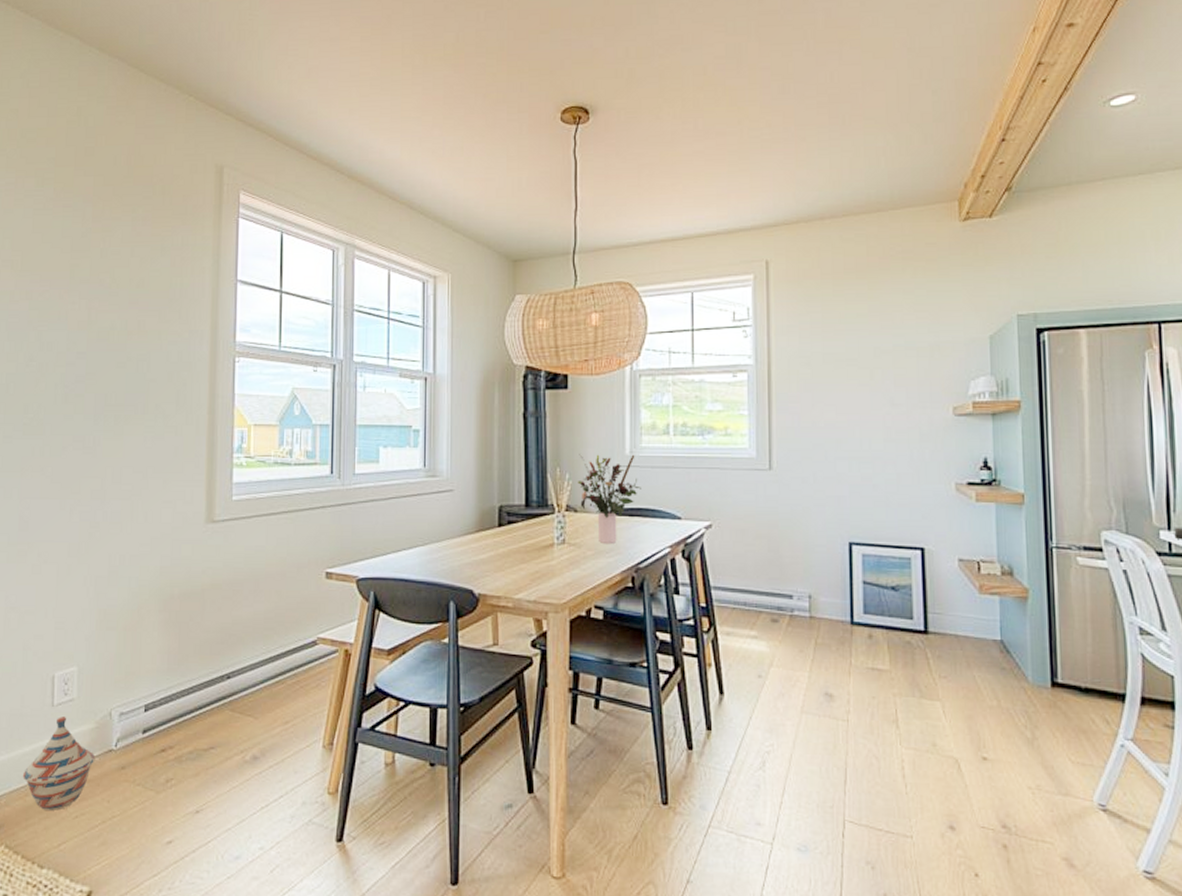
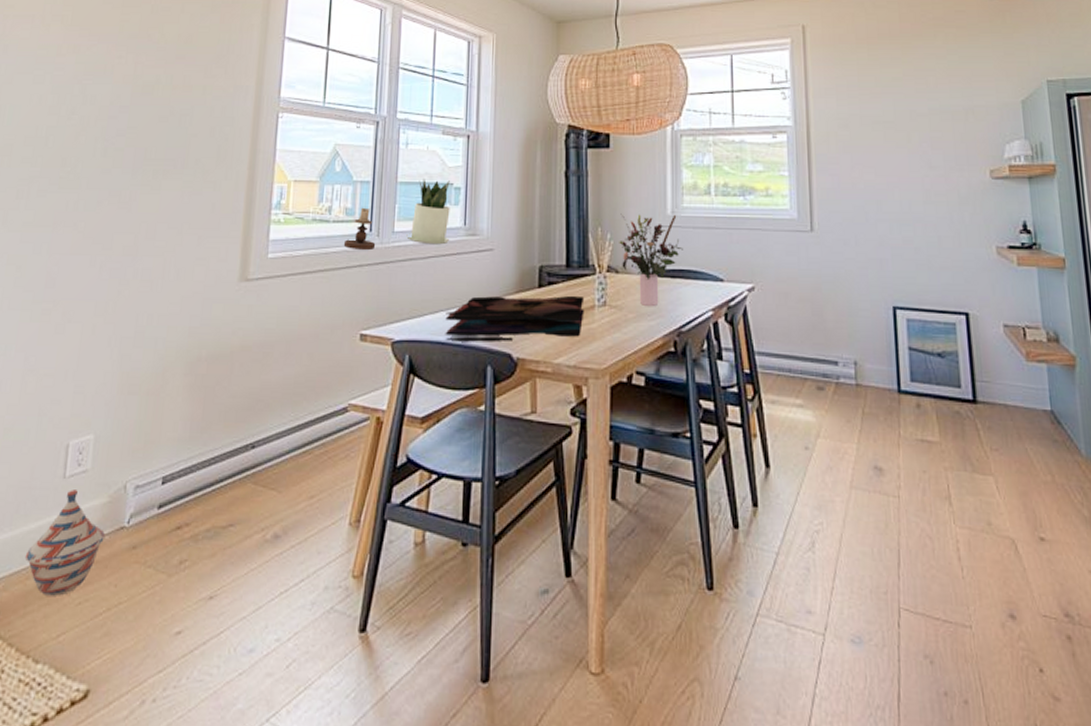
candlestick: none [305,450,338,493] -> present [343,207,376,251]
planter: none [367,422,409,486] -> present [406,179,450,245]
napkin: none [408,534,544,579] -> present [445,295,585,342]

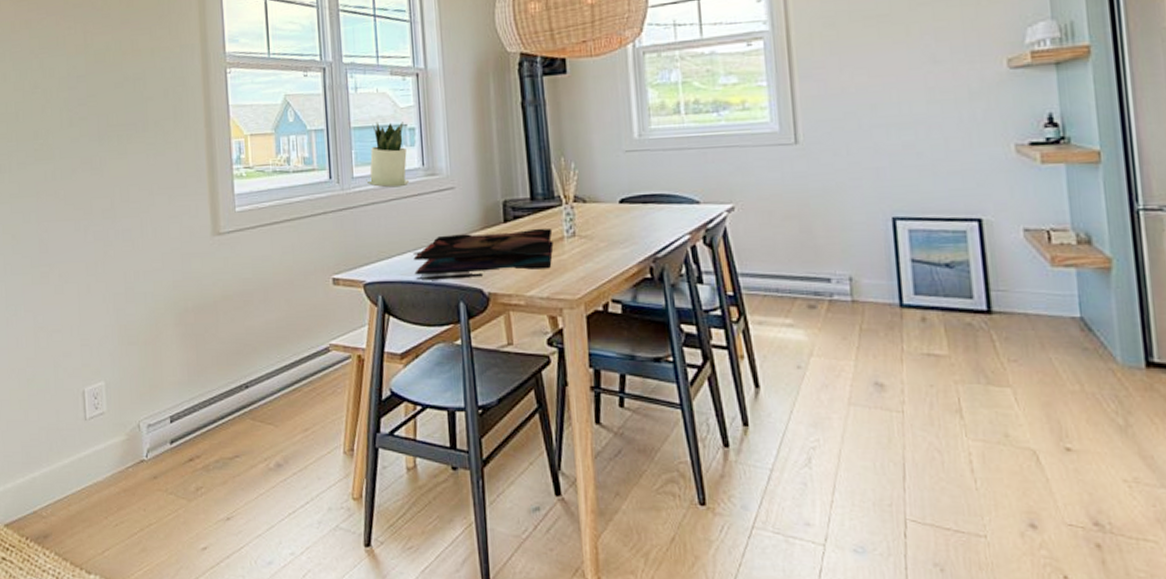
woven basket: present [24,490,106,596] -> none [64,430,129,519]
candlestick: present [343,207,376,251] -> none [305,155,337,199]
bouquet: present [619,214,683,306] -> none [583,137,654,234]

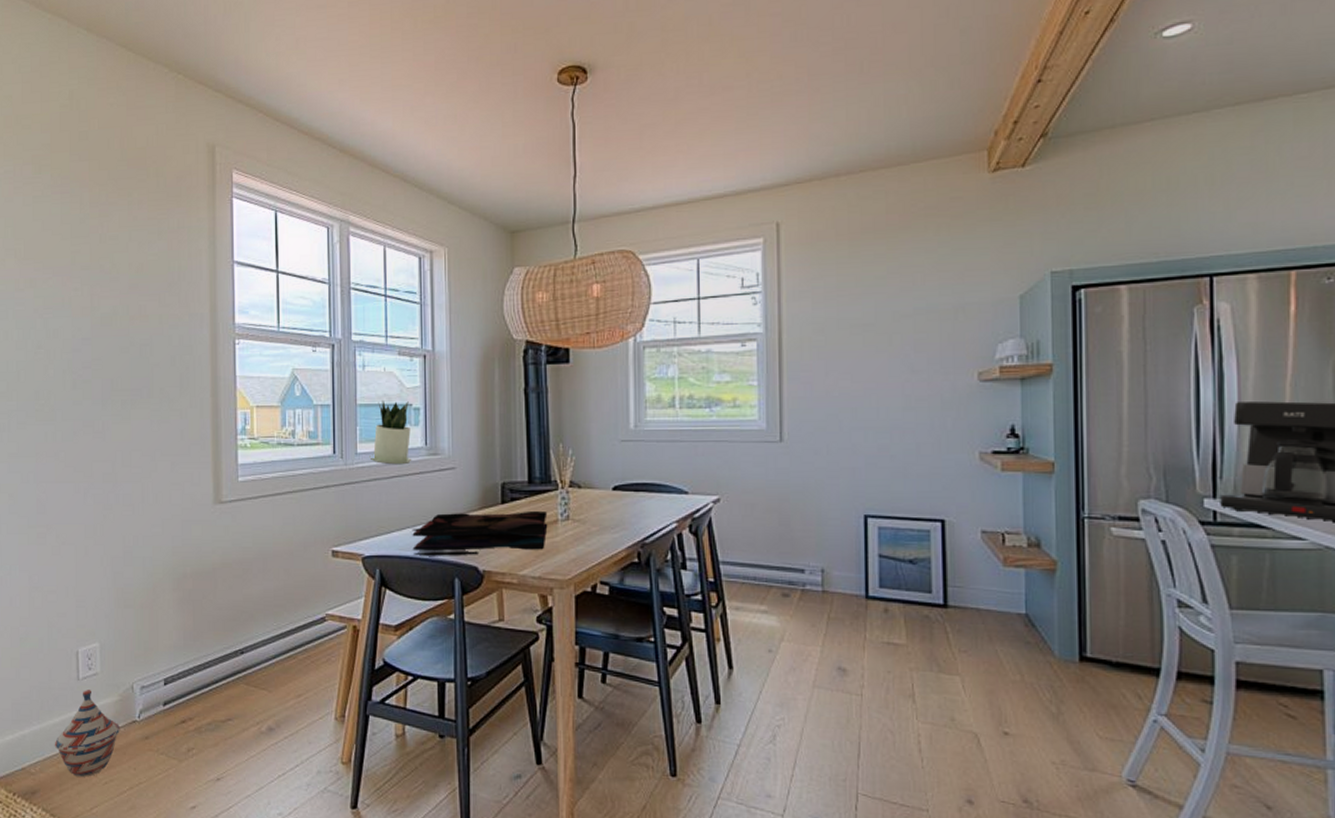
woven basket: none [64,430,129,519] -> present [54,690,121,777]

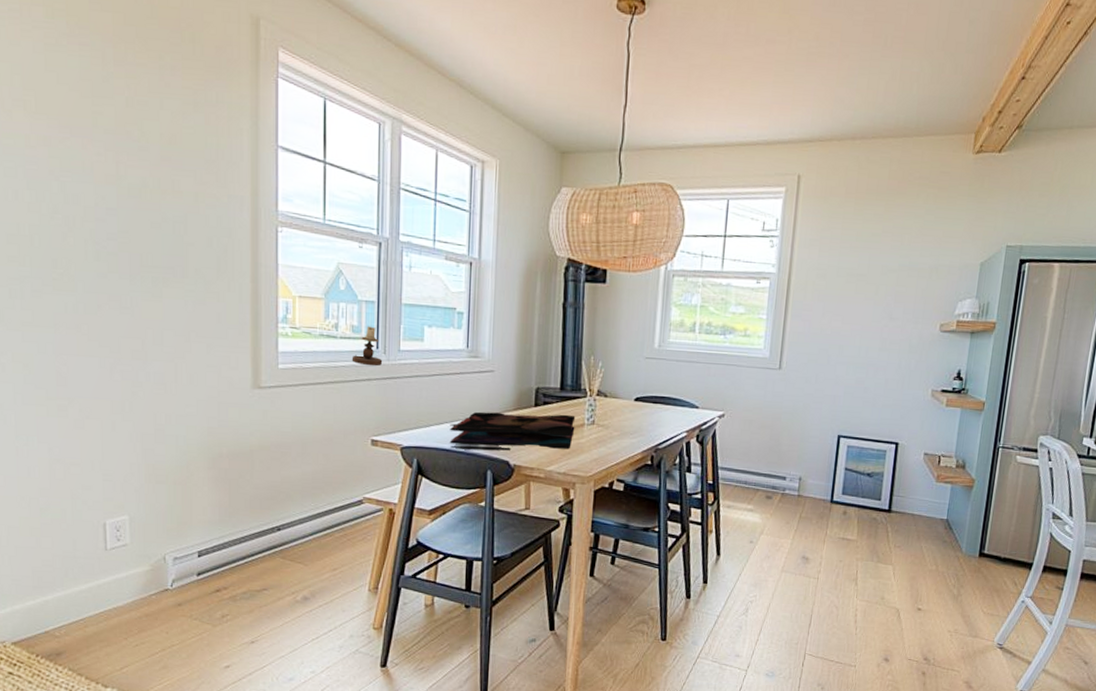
woven basket: present [54,690,121,777] -> none [80,559,152,640]
candlestick: none [309,430,340,472] -> present [351,326,383,367]
planter: present [369,400,411,465] -> none [412,302,453,365]

